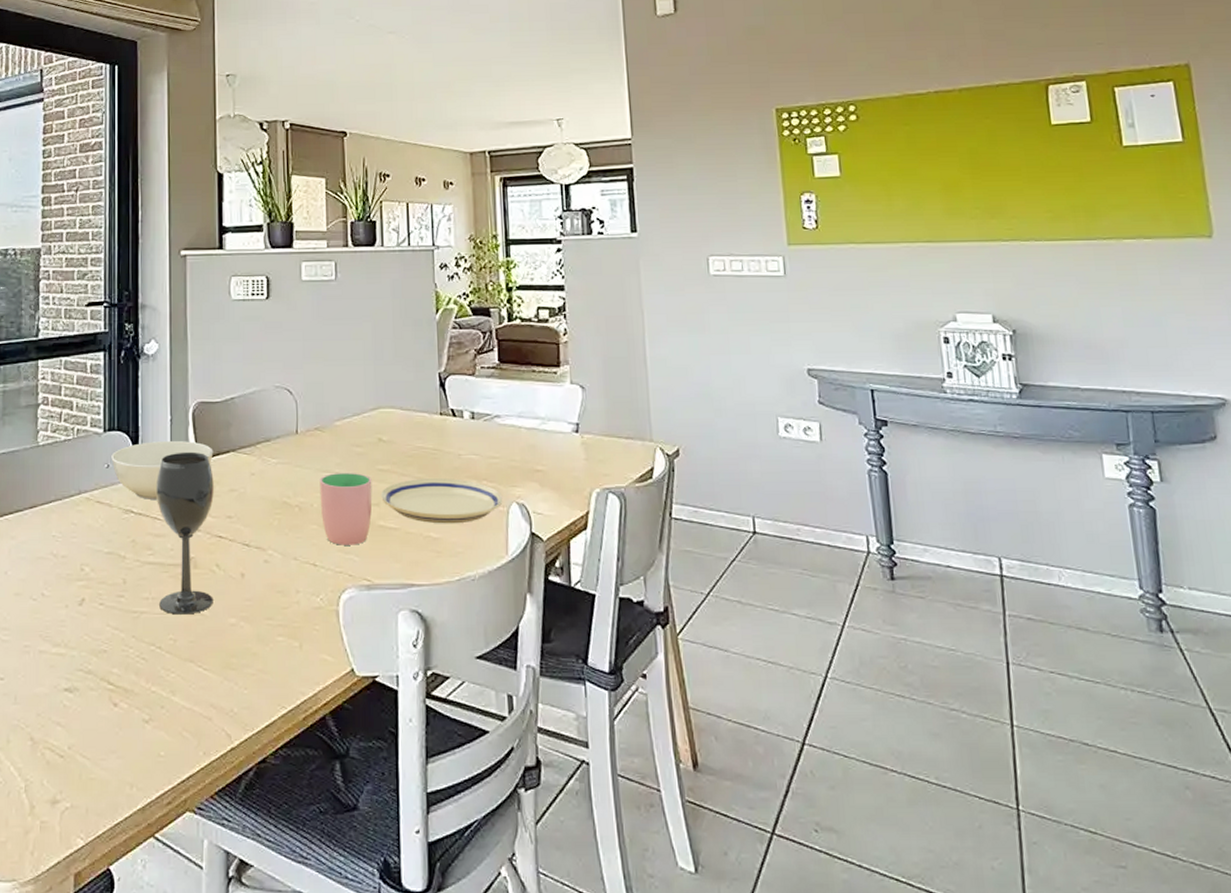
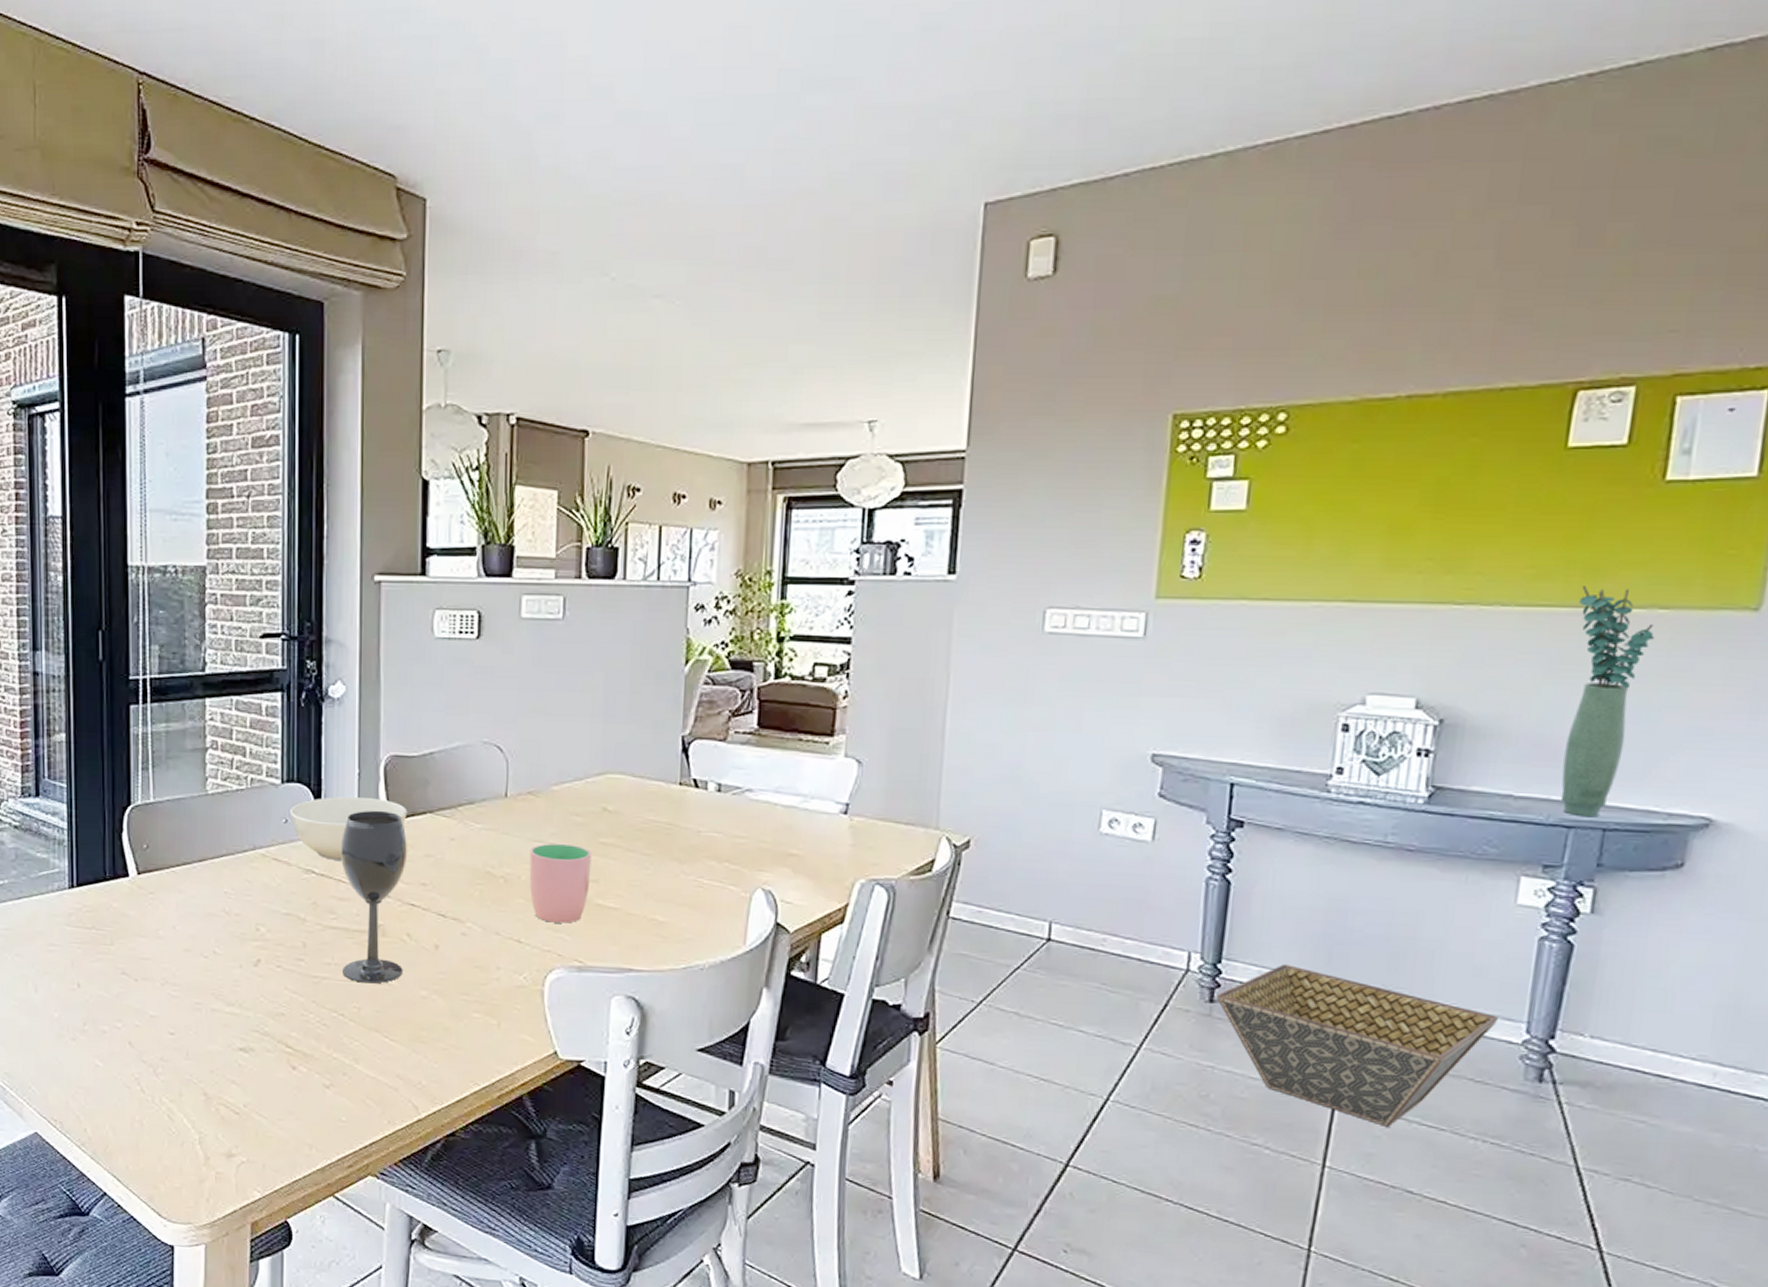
plate: present [381,478,503,524] -> none [601,855,746,908]
basket: none [895,542,1117,685] -> present [1216,964,1499,1128]
vase: none [1087,224,1150,403] -> present [1560,586,1654,818]

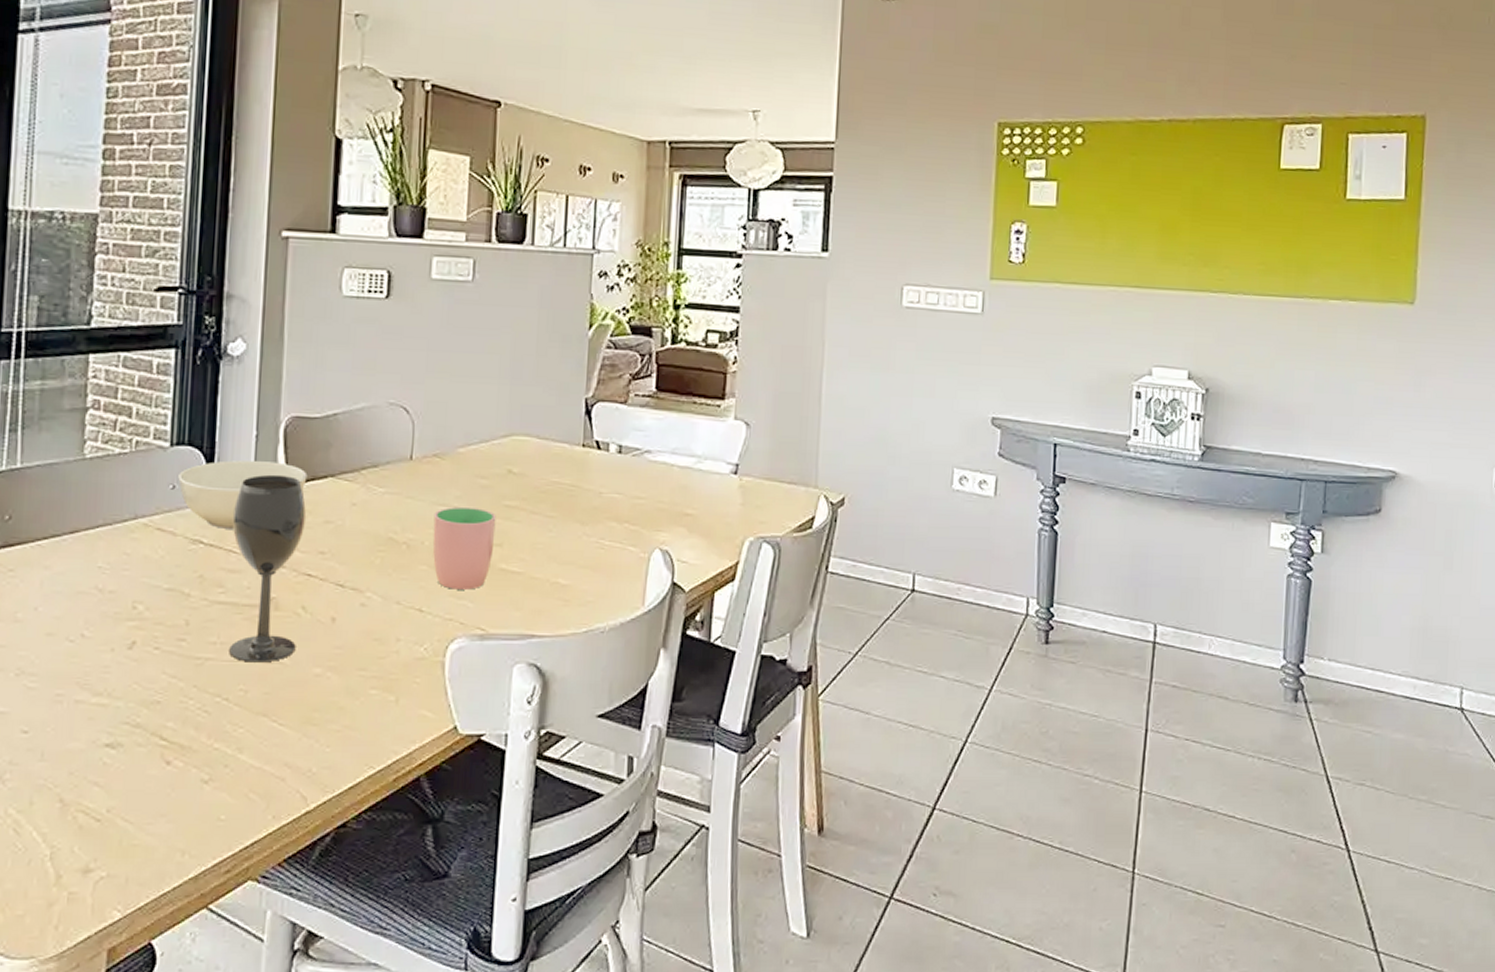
basket: present [1216,964,1499,1128] -> none [1050,606,1263,752]
vase: present [1560,586,1654,818] -> none [1294,280,1348,472]

